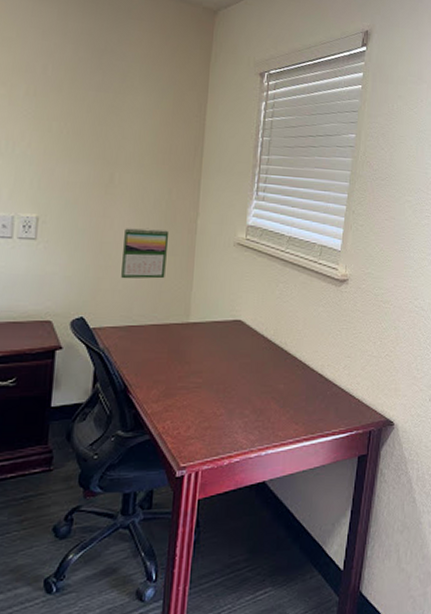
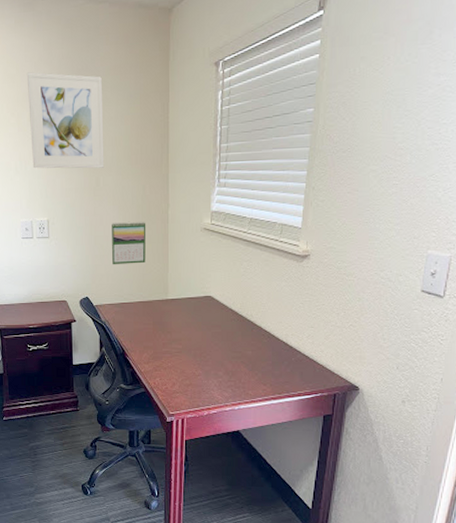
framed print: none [24,39,129,163] -> present [26,72,105,169]

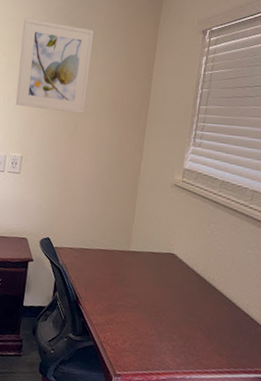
calendar: present [112,221,146,265] -> none [78,167,118,211]

